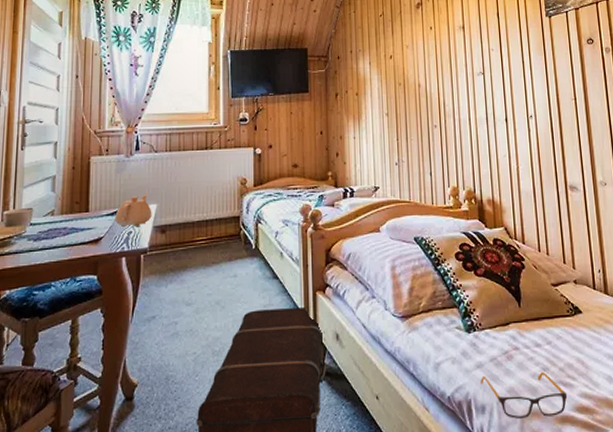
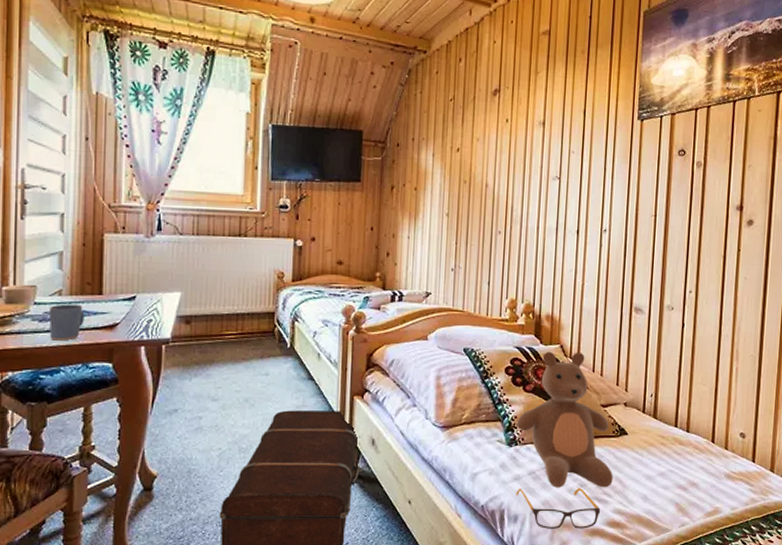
mug: none [42,222,73,258] -> present [49,304,85,341]
teapot: present [115,193,152,228] -> none [133,279,176,316]
teddy bear: none [472,233,575,373] -> present [516,351,613,488]

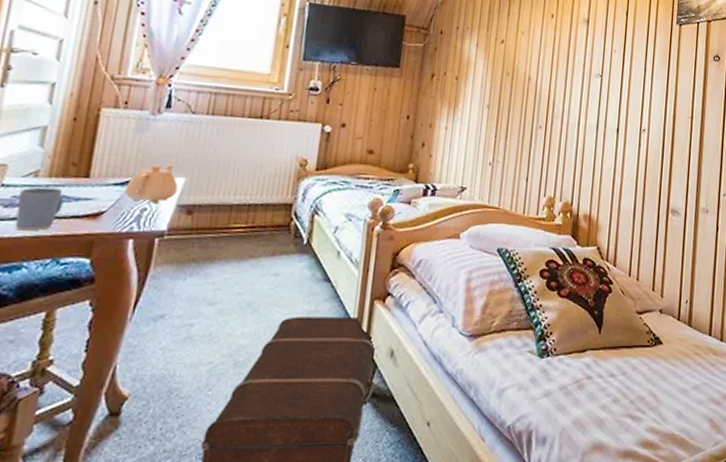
teapot: none [133,279,176,316] -> present [125,163,178,204]
teddy bear: present [516,351,613,488] -> none [549,253,647,404]
eyeglasses: present [516,488,601,529] -> none [545,404,634,452]

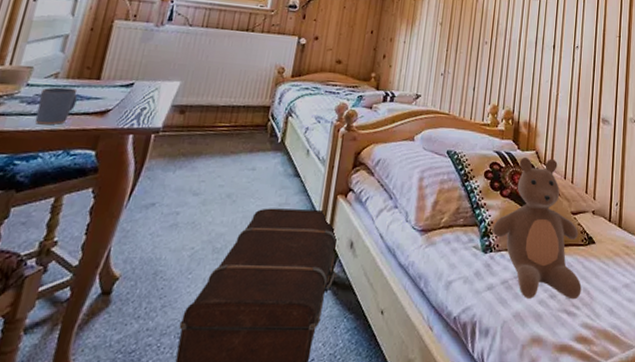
teapot: present [125,163,178,204] -> none [129,68,174,104]
teddy bear: none [549,253,647,404] -> present [492,156,582,300]

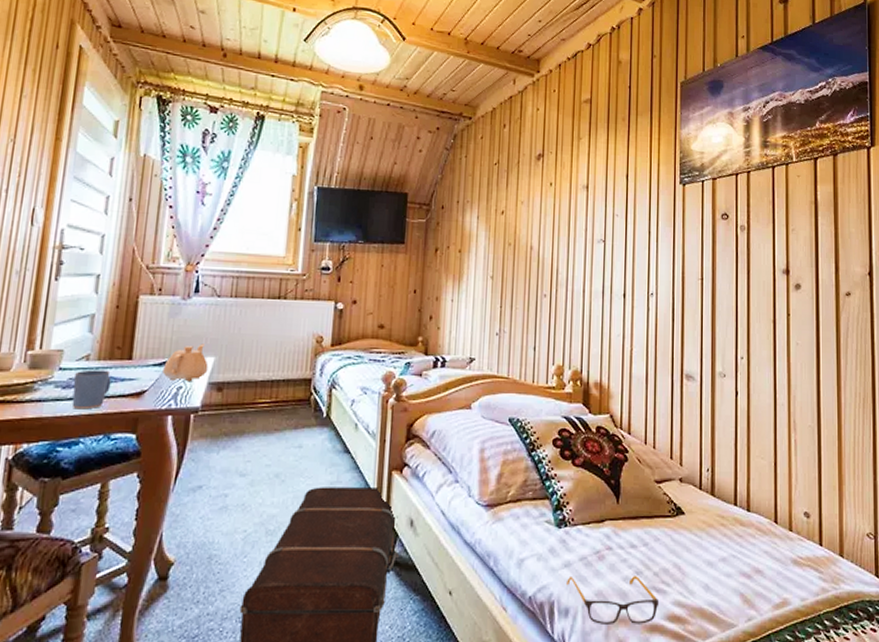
teapot: none [129,68,174,104] -> present [163,343,209,382]
eyeglasses: none [488,299,570,345] -> present [567,576,660,624]
teddy bear: present [492,156,582,300] -> none [565,421,671,576]

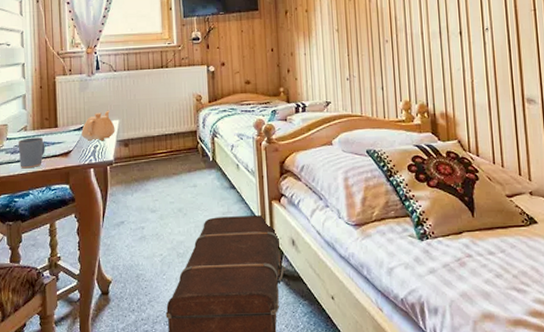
eyeglasses: present [567,576,660,624] -> none [433,278,521,320]

